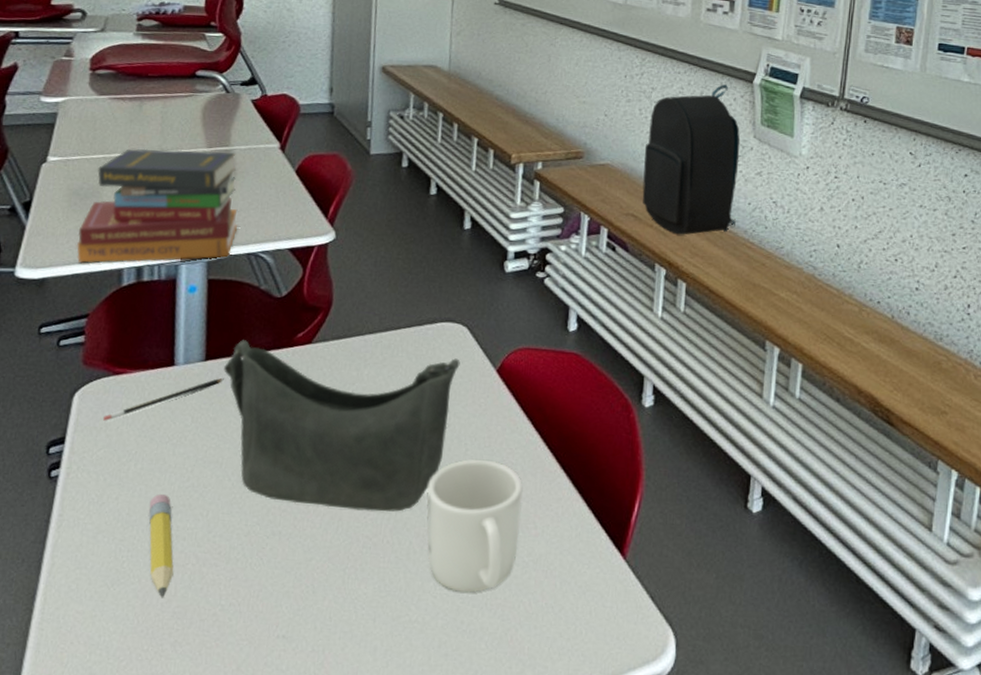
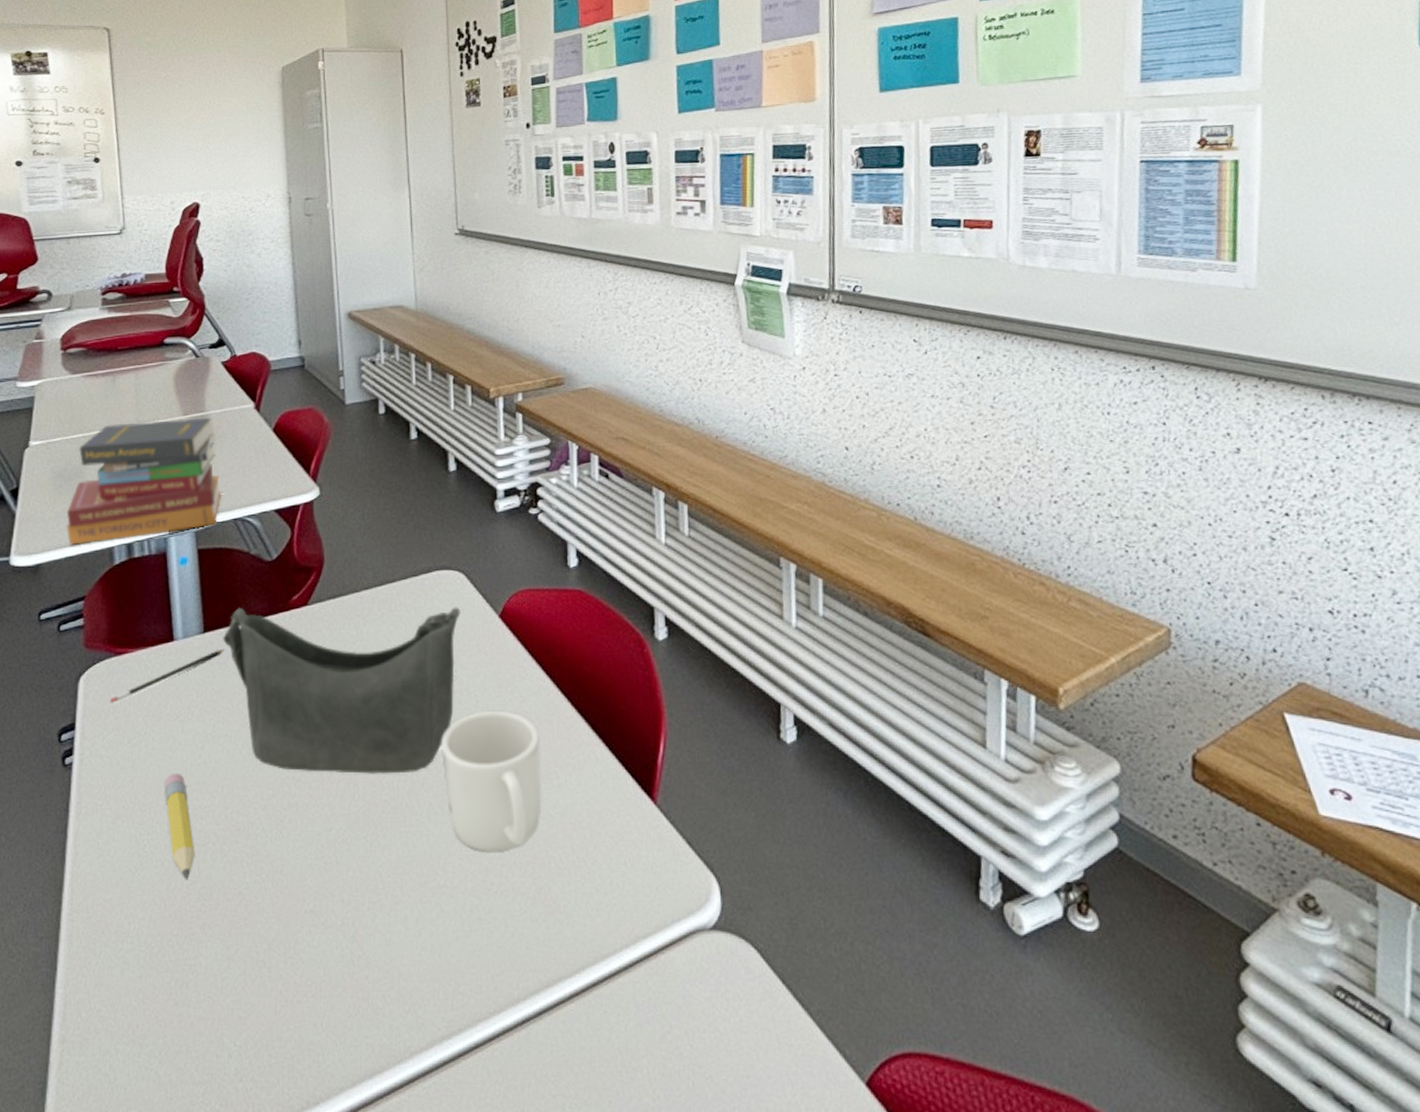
backpack: present [642,84,741,235] -> none [627,290,733,454]

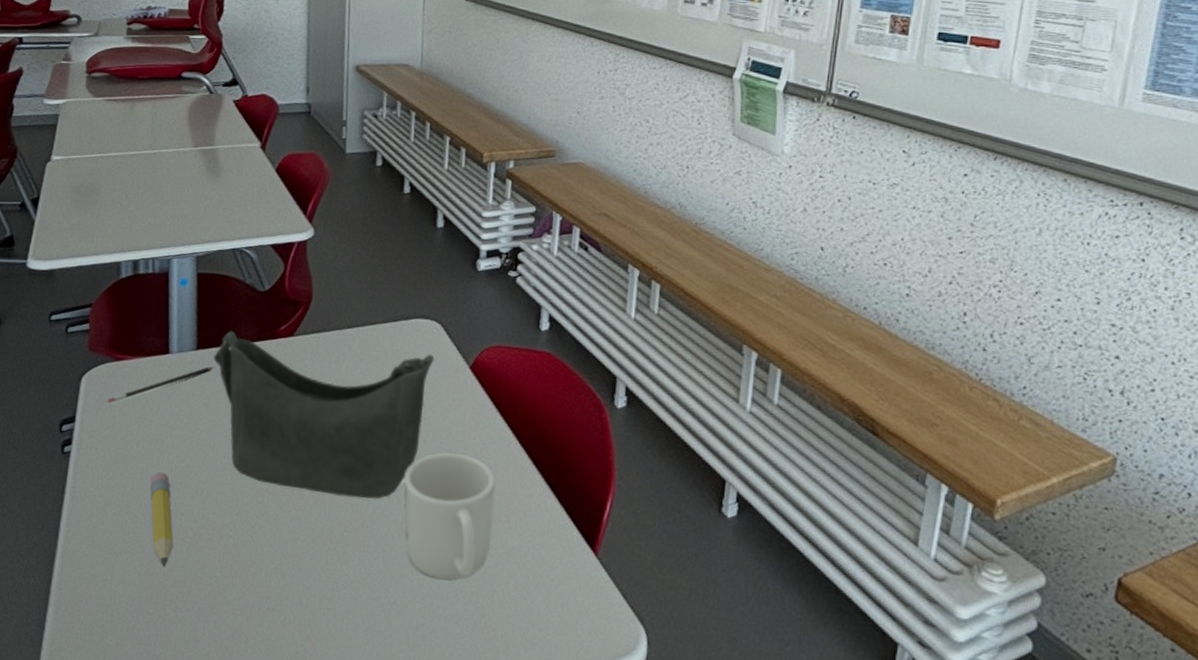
books: present [66,417,221,545] -> none [79,148,223,256]

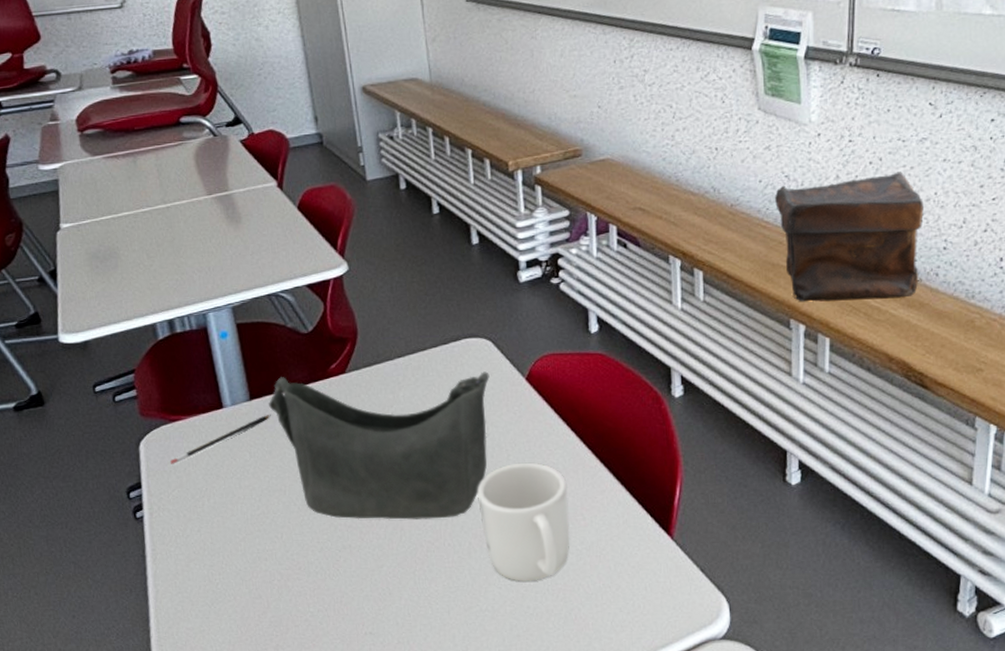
pencil: present [150,472,174,568] -> none [228,522,263,611]
pouch: none [740,212,890,339] -> present [775,171,924,302]

